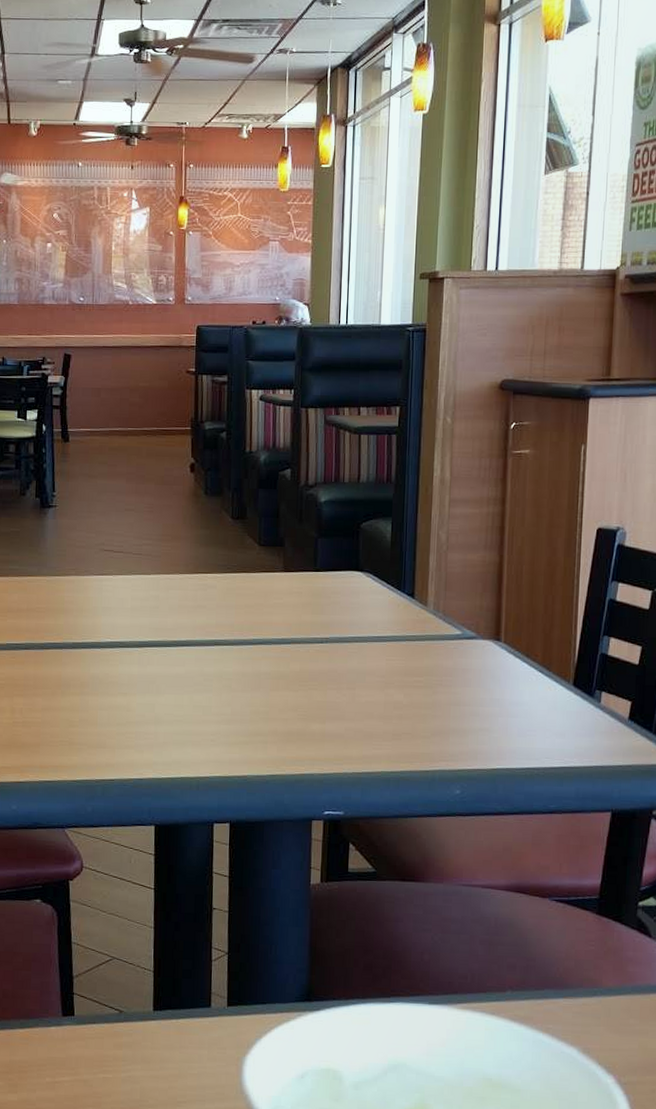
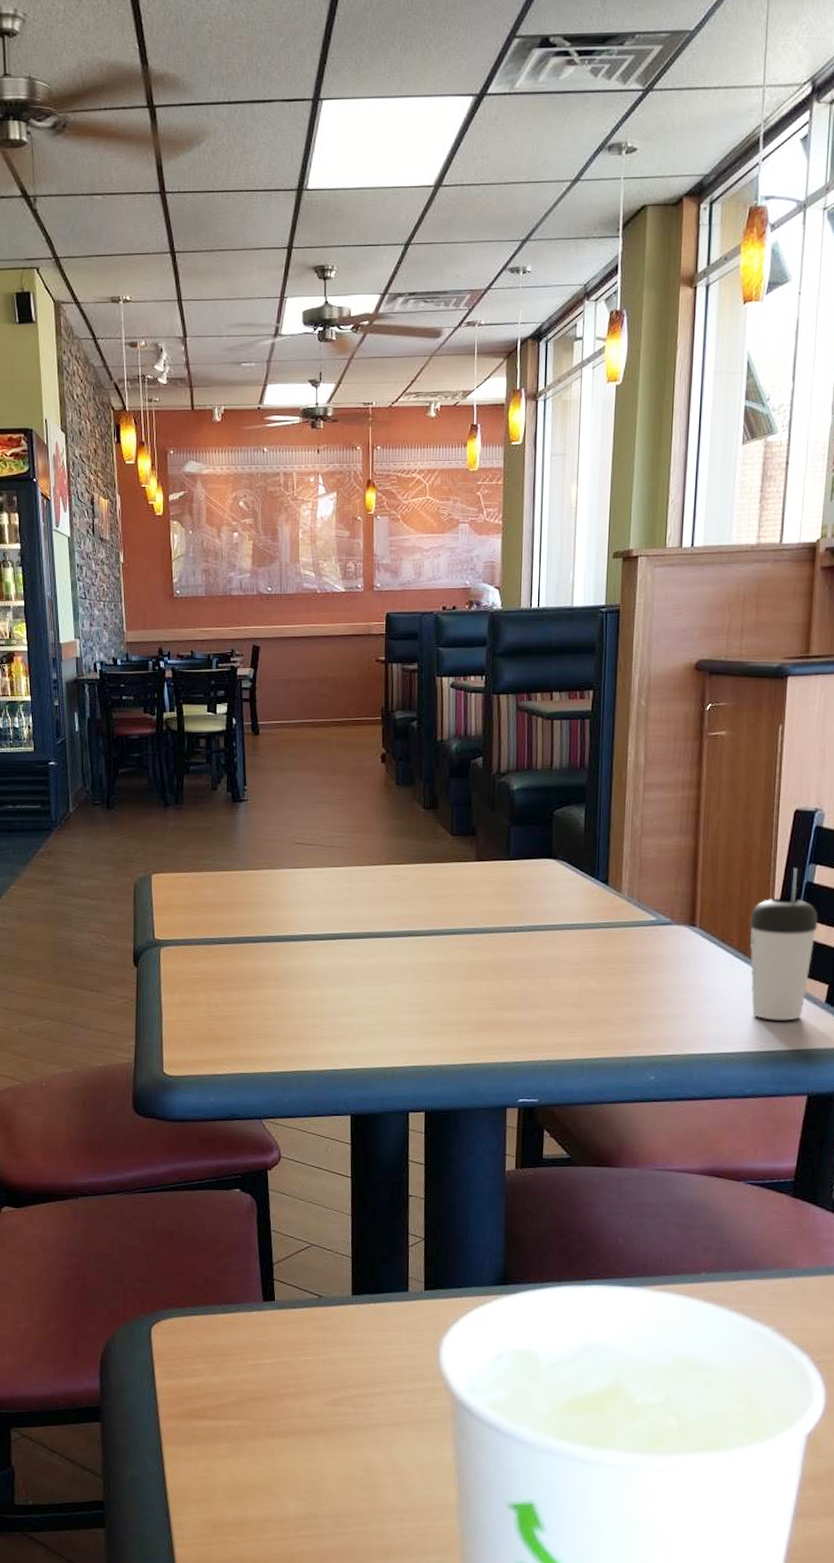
beverage cup: none [554,585,621,737] -> present [750,868,818,1021]

